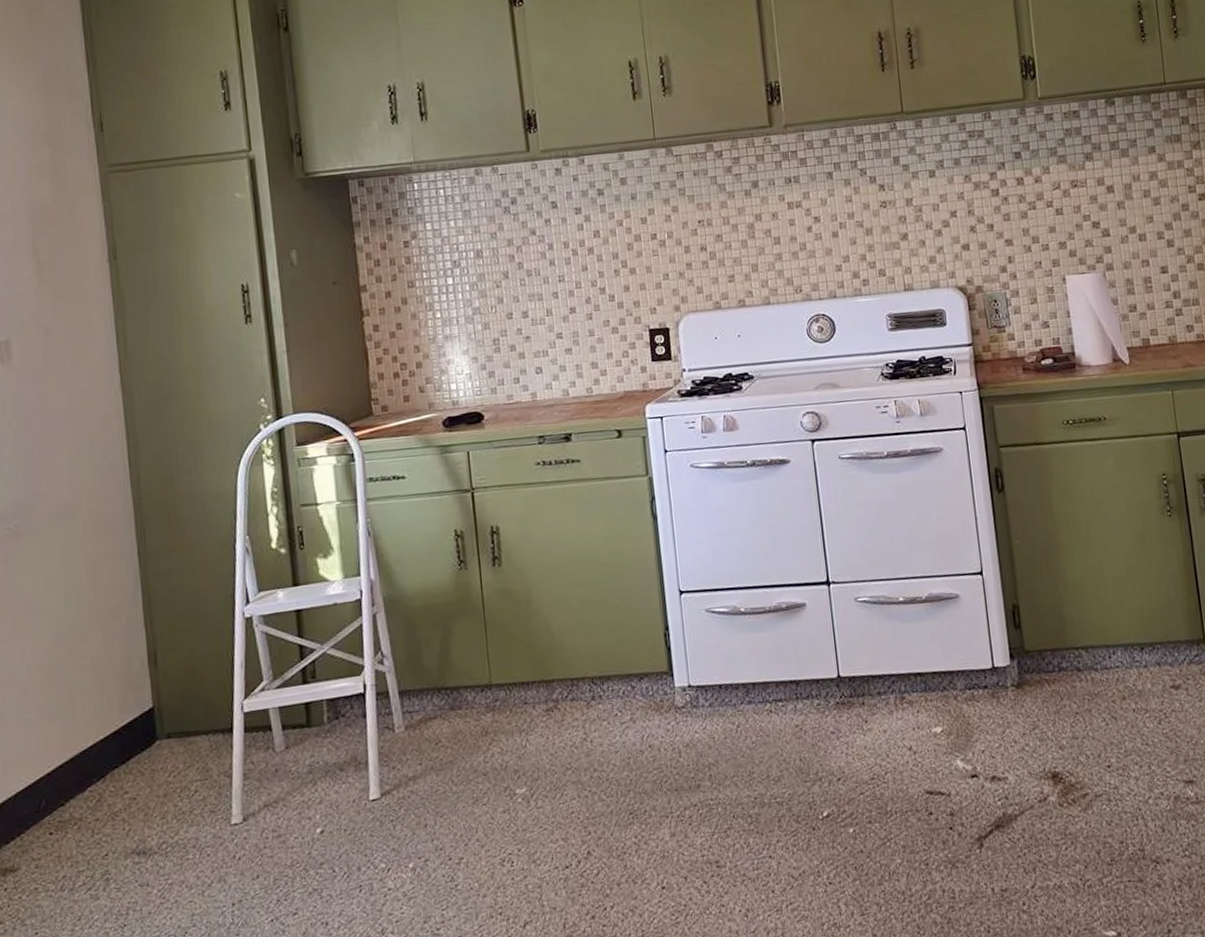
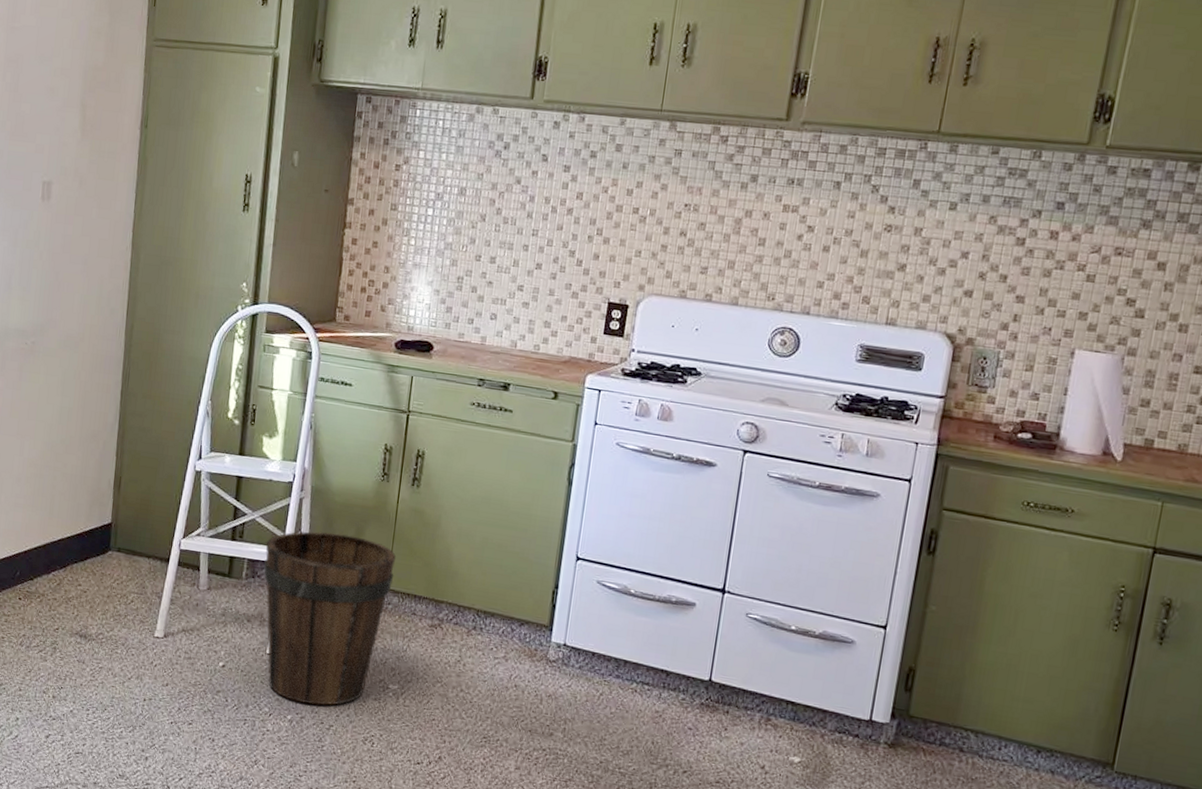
bucket: none [343,637,495,845] -> present [264,531,396,706]

